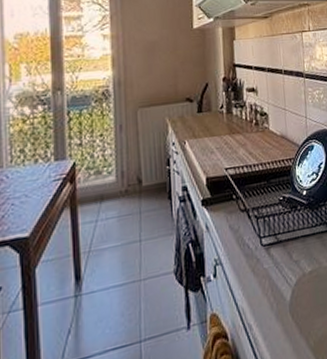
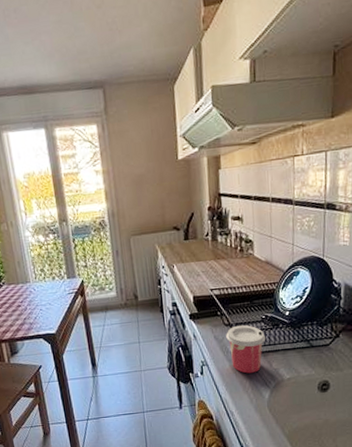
cup: none [242,209,285,271] -> present [226,325,266,374]

